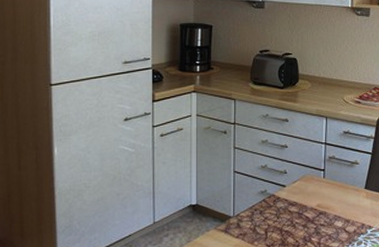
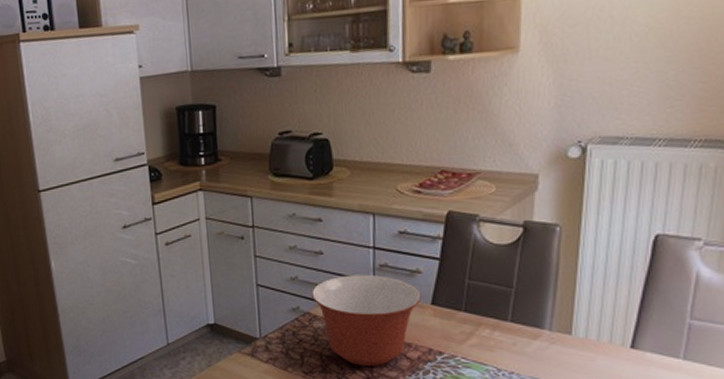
mixing bowl: none [277,164,358,239] -> present [312,274,422,366]

